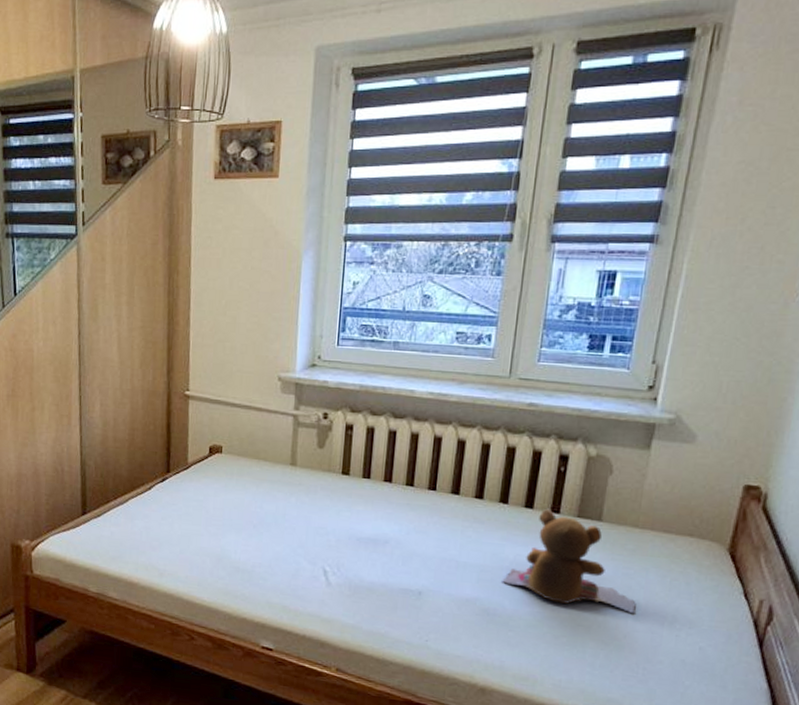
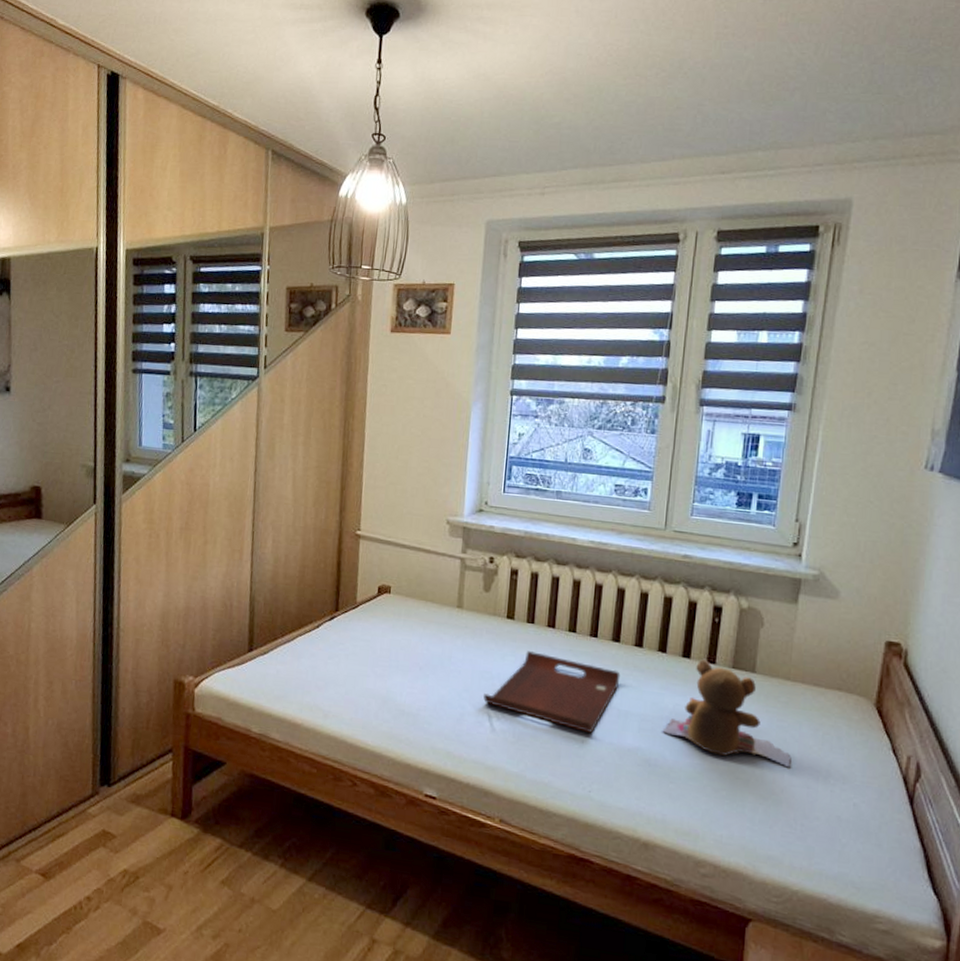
serving tray: none [319,506,460,586] -> present [483,651,621,734]

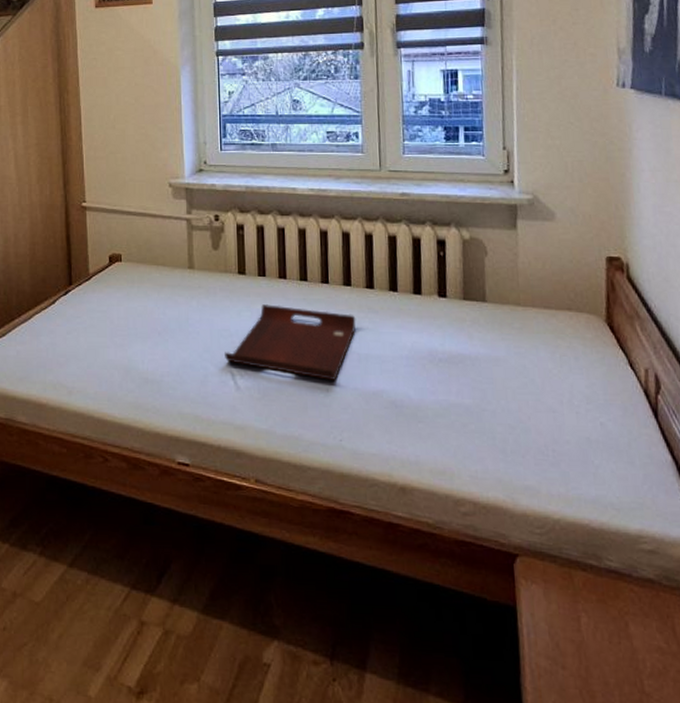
teddy bear: present [662,658,791,767] -> none [404,293,534,393]

